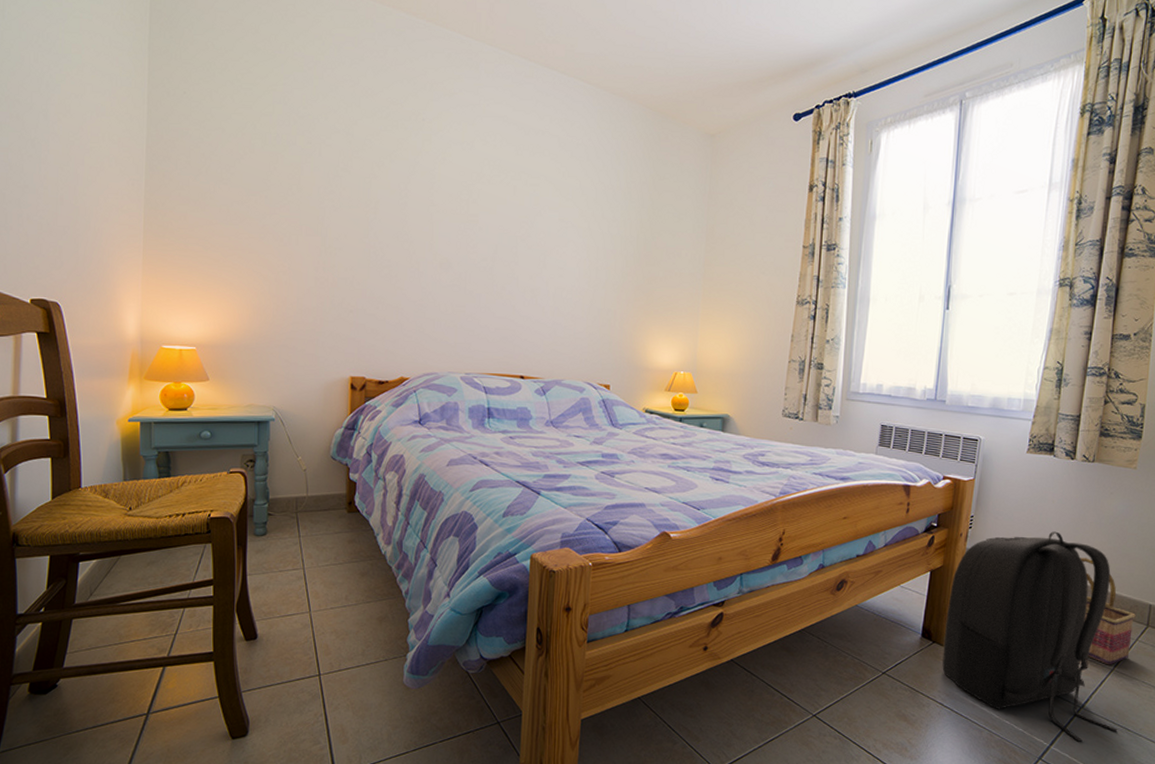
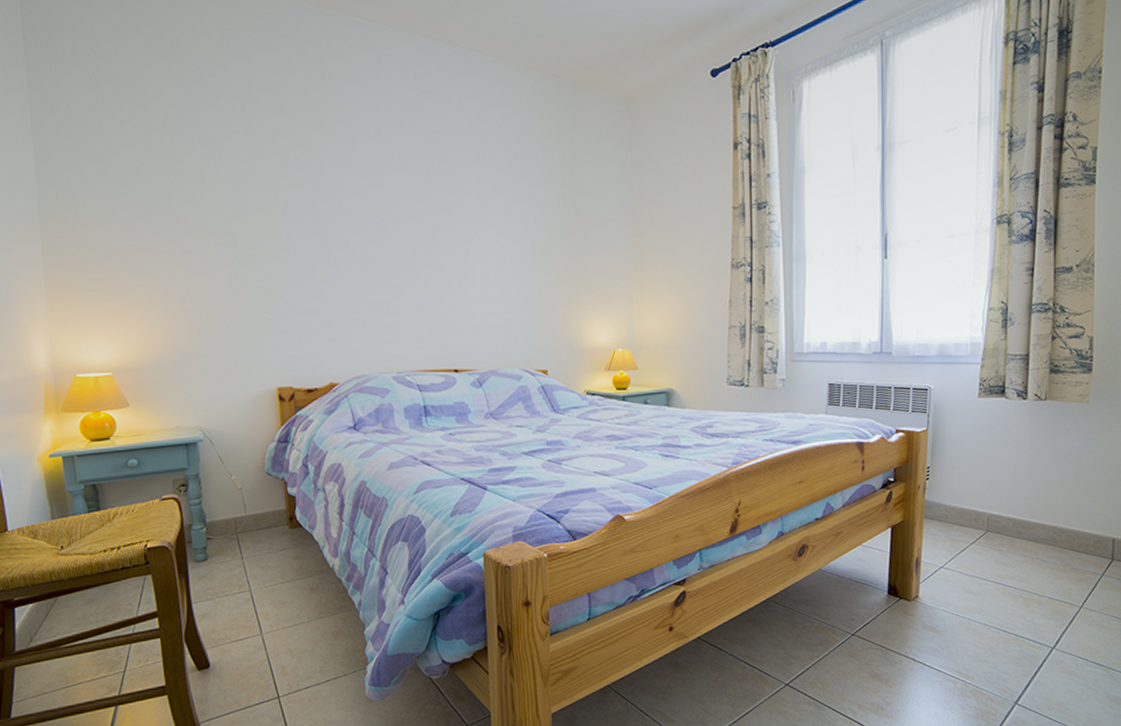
backpack: present [942,531,1118,742] -> none [910,474,1091,683]
basket: present [1080,558,1136,665] -> none [1040,497,1100,603]

